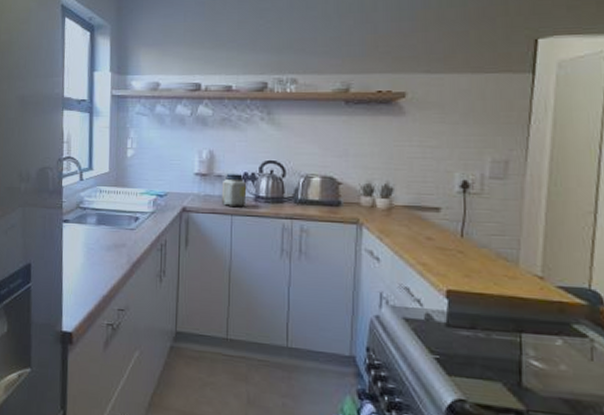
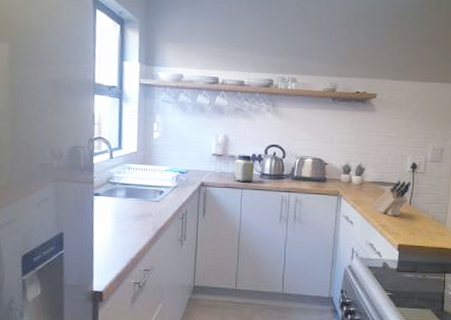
knife block: none [404,203,462,251] -> present [370,180,411,216]

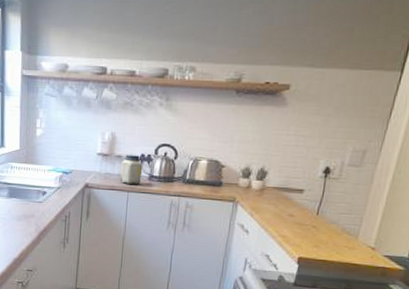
knife block: present [370,180,411,216] -> none [270,186,322,226]

